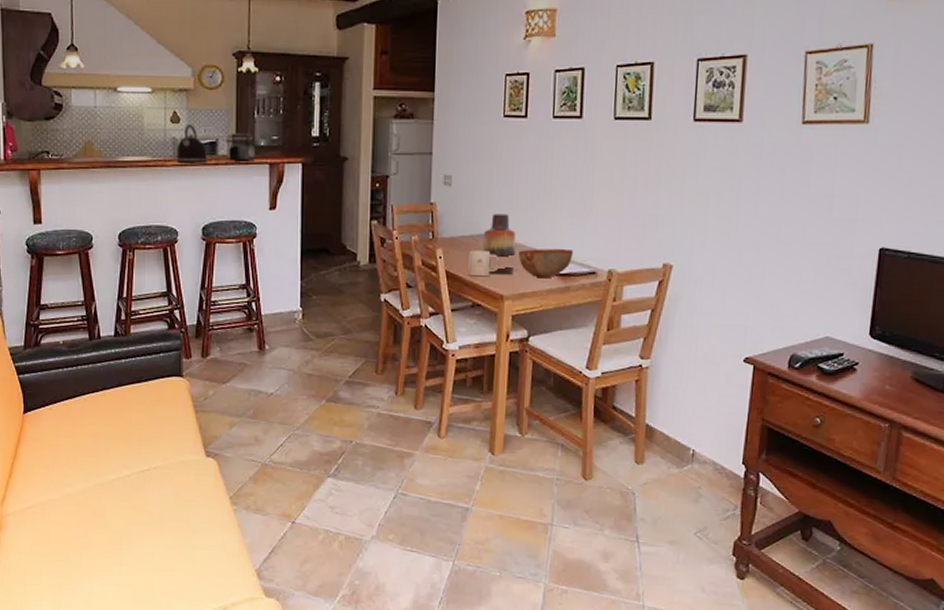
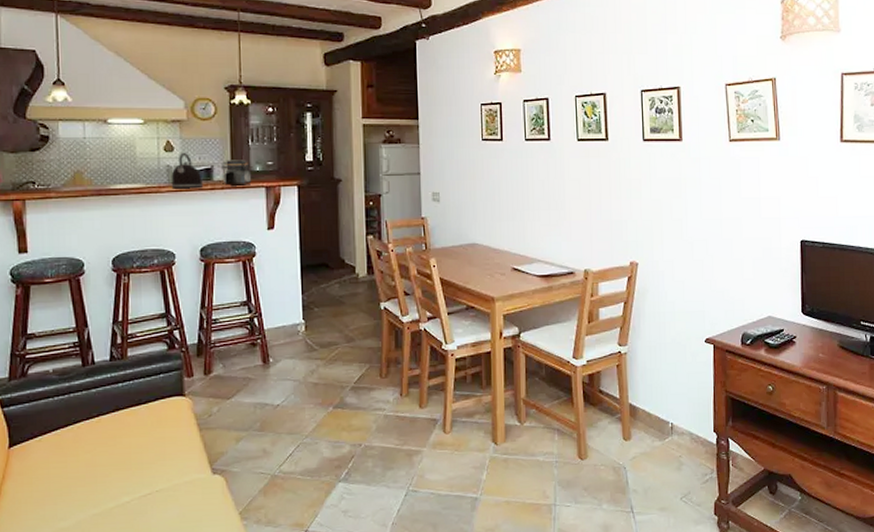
mug: present [467,250,499,277] -> none [459,258,488,282]
vase: present [482,214,516,275] -> none [472,225,502,279]
bowl: present [517,248,574,279] -> none [504,253,553,280]

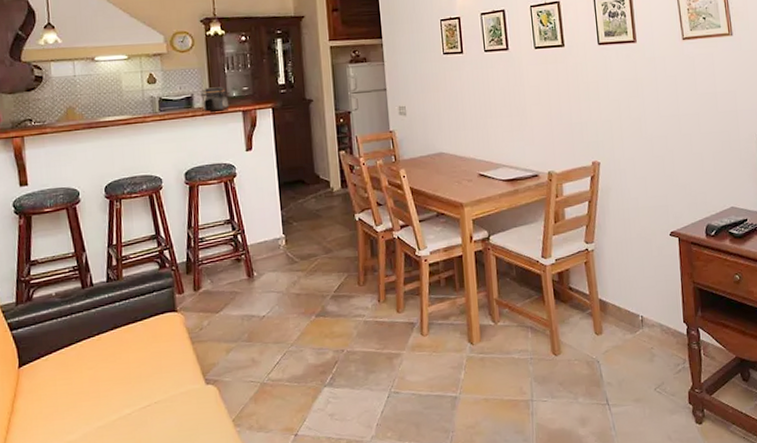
kettle: present [171,152,204,189] -> none [155,83,186,118]

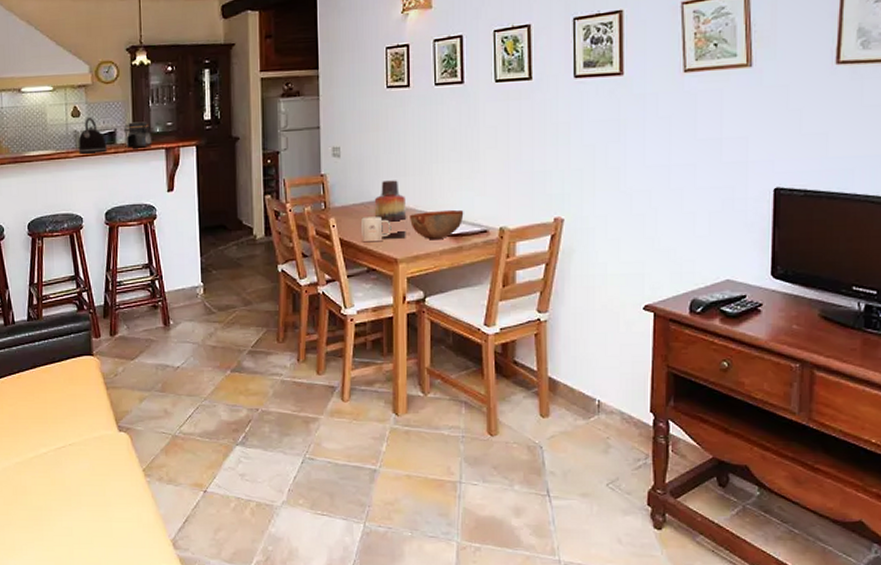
kettle: none [155,83,186,118] -> present [78,116,108,154]
mug: none [428,166,456,190] -> present [360,216,392,243]
vase: none [438,134,469,186] -> present [374,180,406,239]
bowl: none [470,158,517,185] -> present [409,209,464,240]

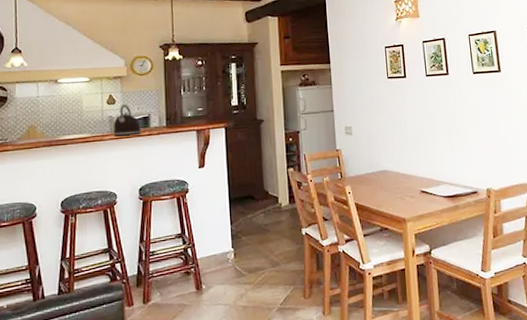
jar: present [123,121,152,150] -> none [156,107,184,132]
mug: present [360,216,392,243] -> none [372,183,399,206]
vase: present [374,180,406,239] -> none [382,152,411,202]
bowl: present [409,209,464,240] -> none [412,175,457,201]

